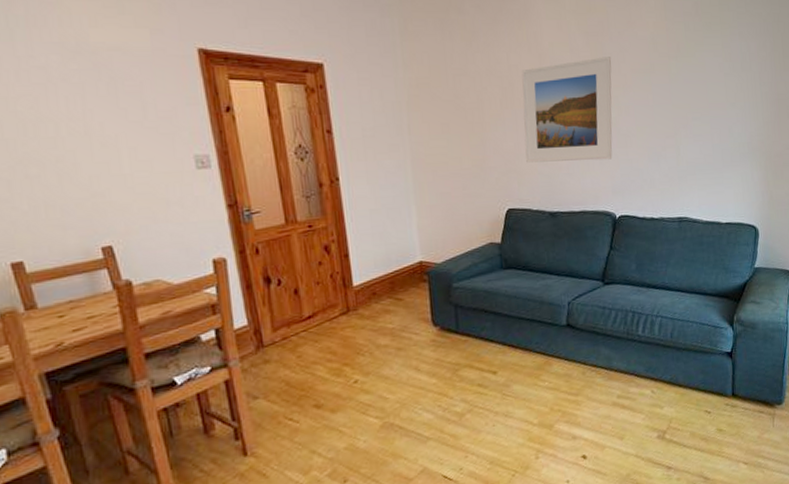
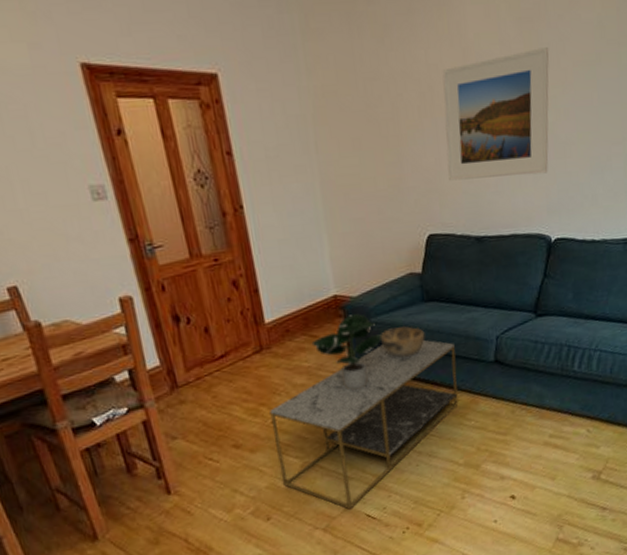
coffee table: none [352,304,533,471] -> present [269,340,459,509]
potted plant: none [396,279,464,352] -> present [311,313,383,391]
decorative bowl: none [461,290,503,321] -> present [380,325,425,358]

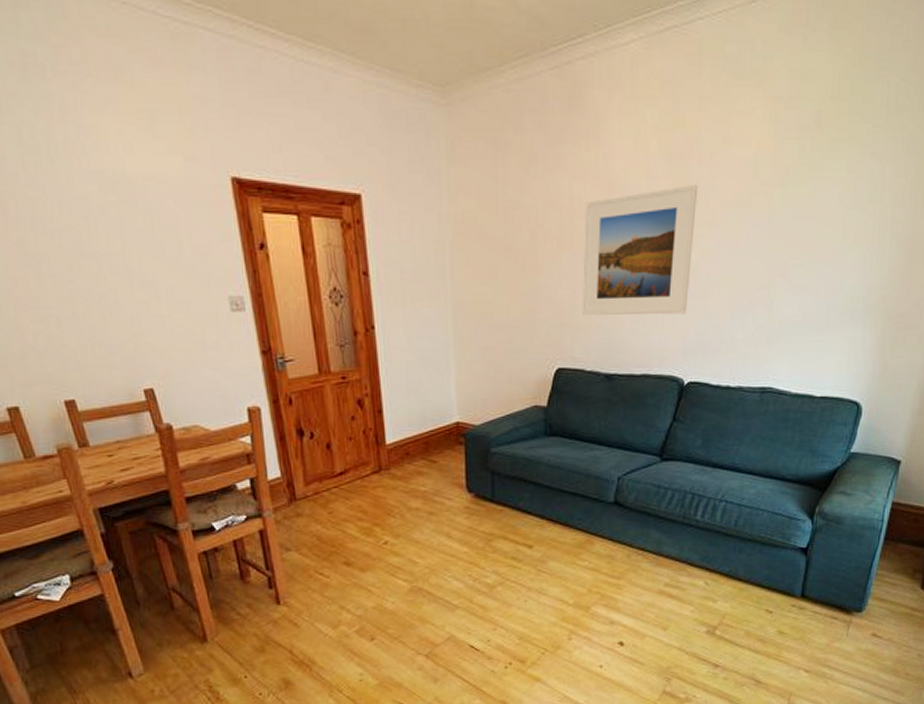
coffee table: present [269,340,459,509] -> none [383,475,574,638]
potted plant: present [311,313,383,391] -> none [430,442,502,519]
decorative bowl: present [380,325,425,358] -> none [499,458,545,490]

